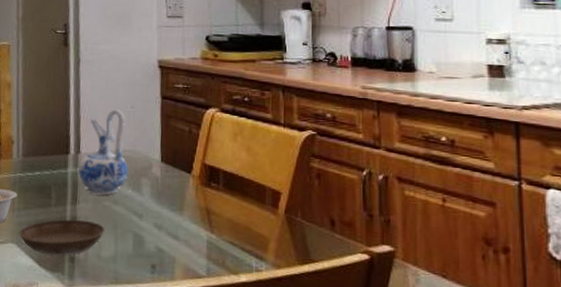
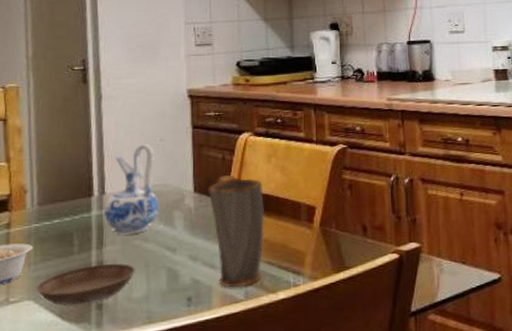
mug: none [174,149,229,263] -> present [208,175,265,288]

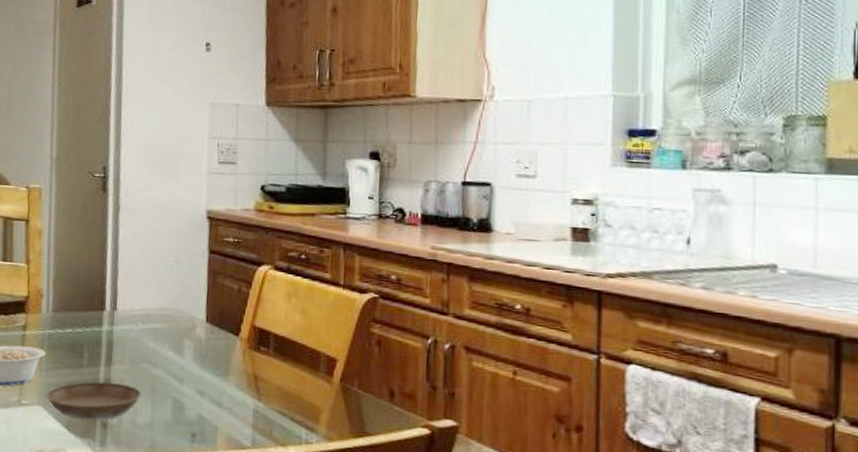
ceramic pitcher: present [104,144,160,235] -> none [114,263,170,357]
mug: present [208,175,265,288] -> none [220,309,280,433]

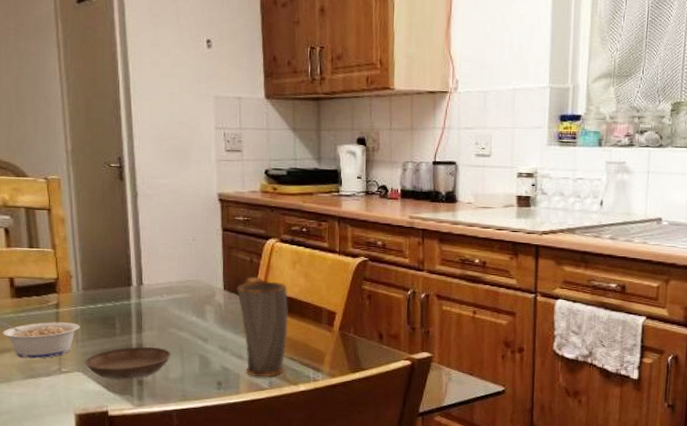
mug: none [220,309,280,433] -> present [237,277,289,377]

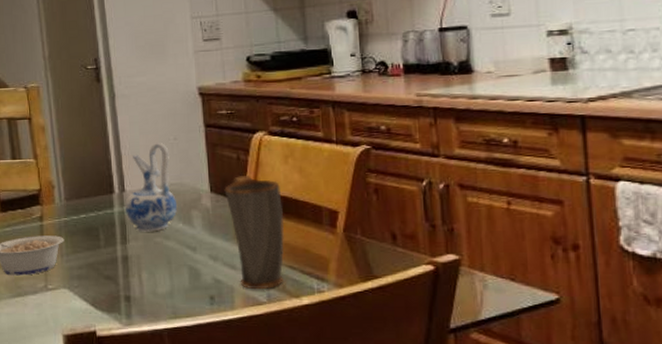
saucer: present [85,346,171,380] -> none [71,258,158,297]
ceramic pitcher: none [142,242,192,323] -> present [125,143,178,232]

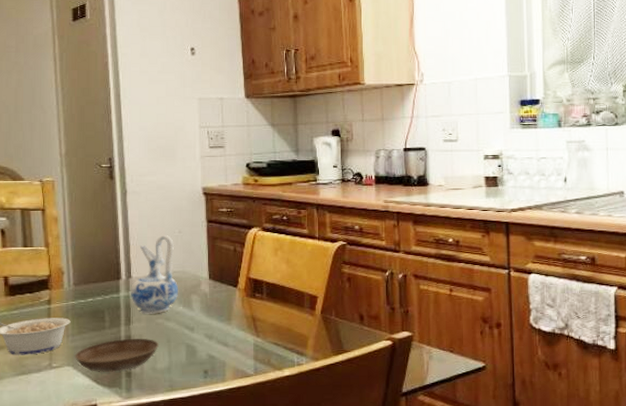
saucer: none [71,258,158,297] -> present [75,338,159,373]
mug: present [224,176,285,290] -> none [221,265,272,364]

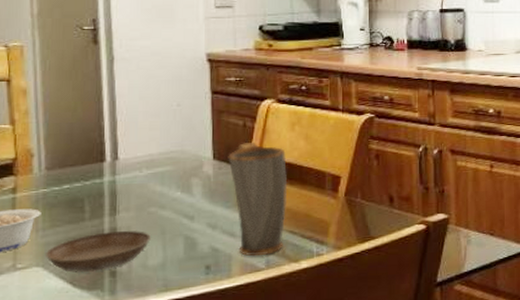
ceramic pitcher: present [131,235,179,314] -> none [117,109,177,202]
mug: none [221,265,272,364] -> present [228,143,288,257]

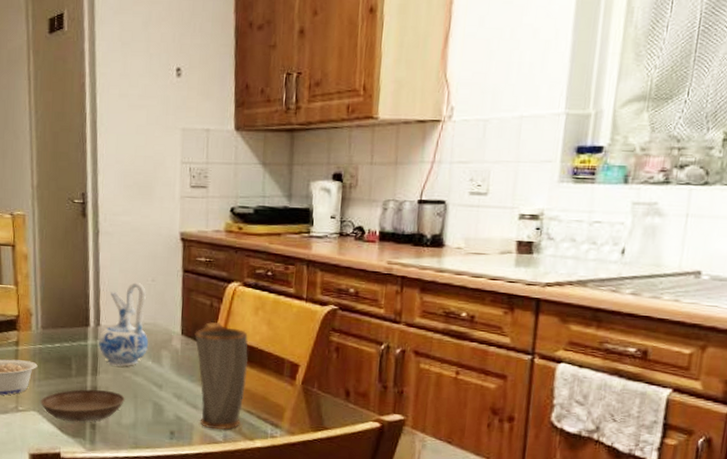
ceramic pitcher: none [117,109,177,202] -> present [99,282,149,367]

